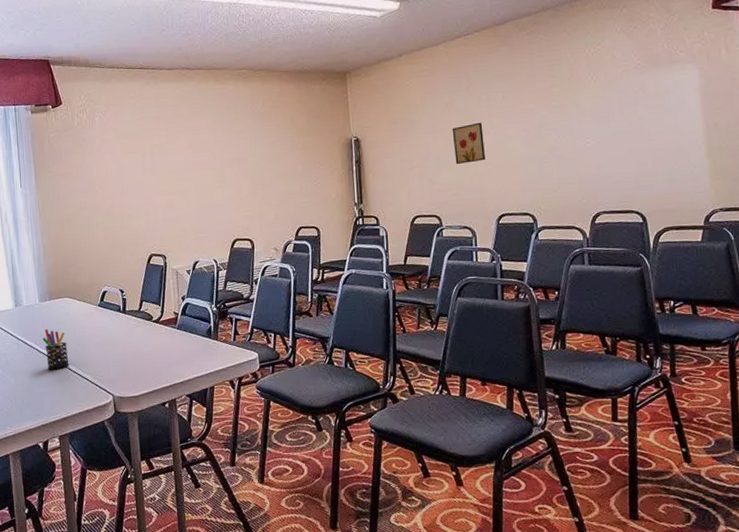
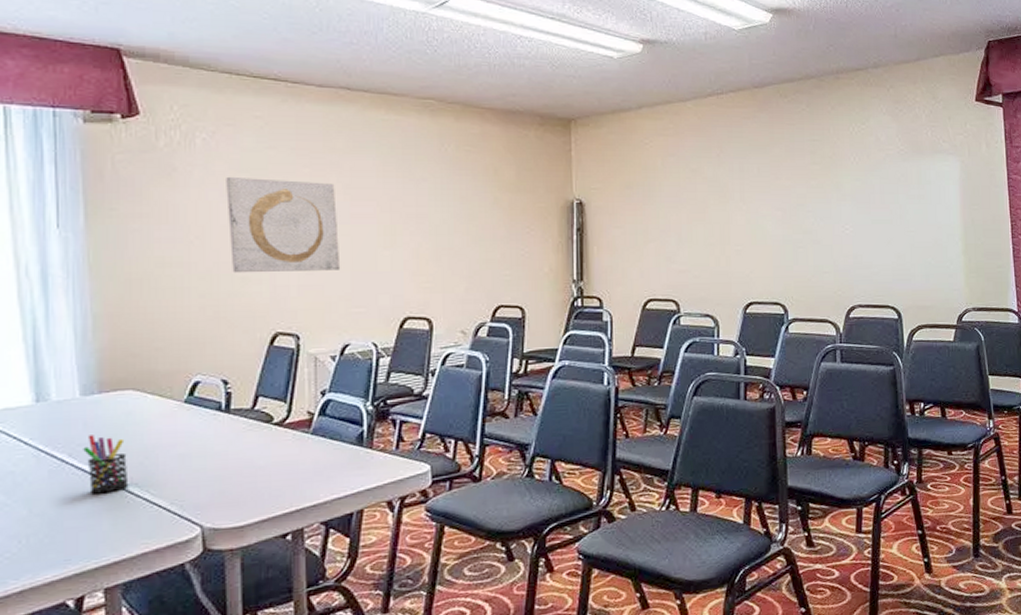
wall art: none [115,141,190,212] -> present [226,176,341,273]
wall art: present [452,122,485,164] -> none [697,195,734,242]

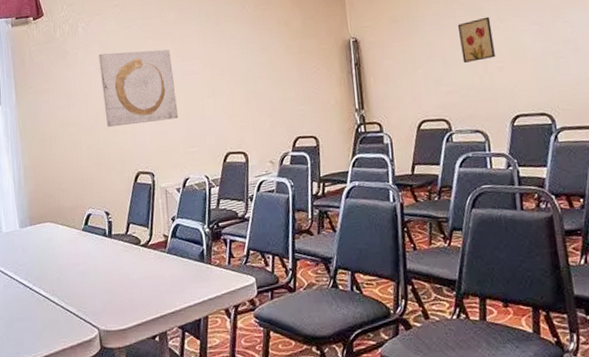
pen holder: present [83,435,129,494] -> none [23,257,52,303]
wall art: none [697,195,734,242] -> present [457,16,495,63]

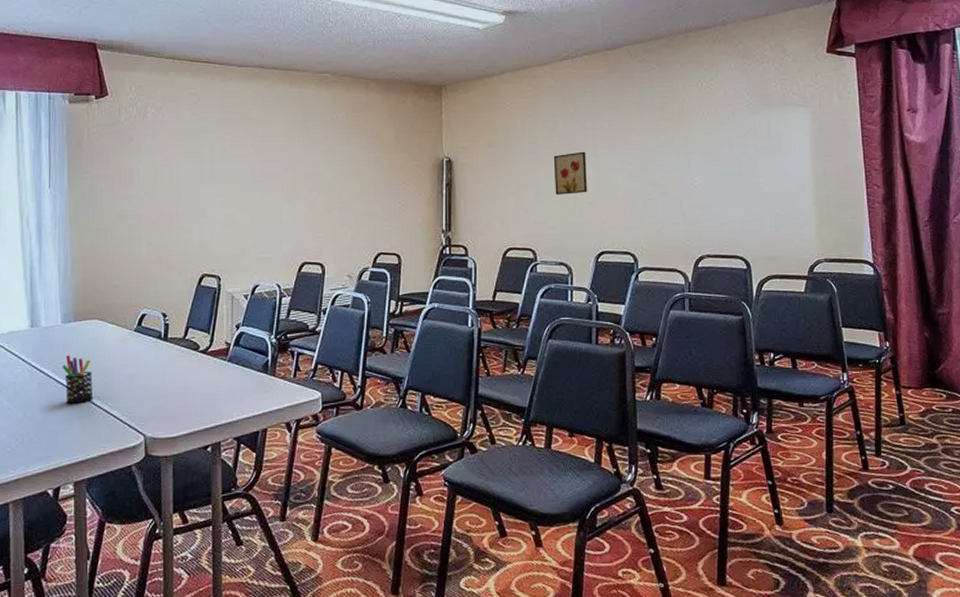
pen holder: none [23,257,52,303] -> present [62,355,93,404]
wall art: present [99,49,179,128] -> none [168,144,253,224]

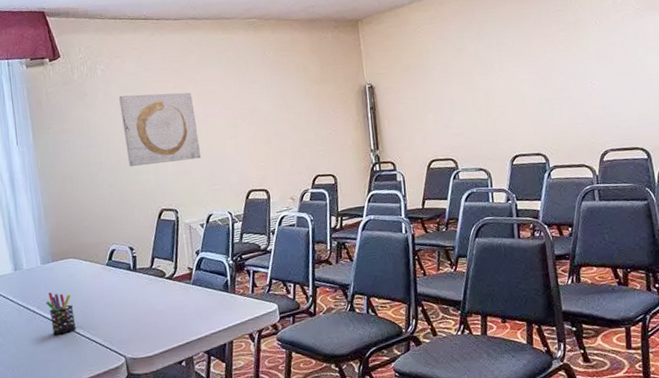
wall art: none [168,144,253,224] -> present [119,92,201,167]
wall art: present [553,151,587,195] -> none [464,66,498,108]

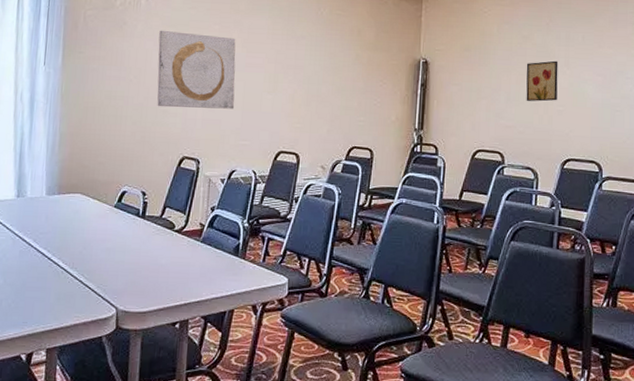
pen holder: present [46,292,77,335] -> none [43,226,72,273]
wall art: none [464,66,498,108] -> present [526,60,558,102]

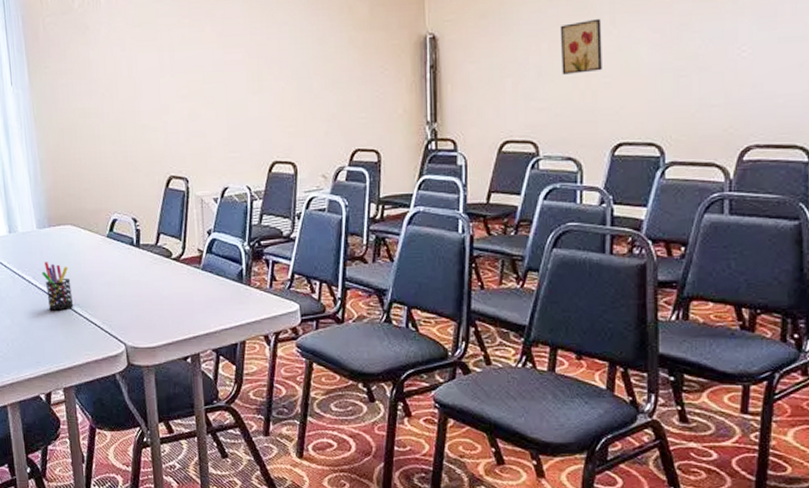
pen holder: none [43,226,72,273] -> present [42,262,74,311]
wall art: present [157,30,236,109] -> none [125,31,218,122]

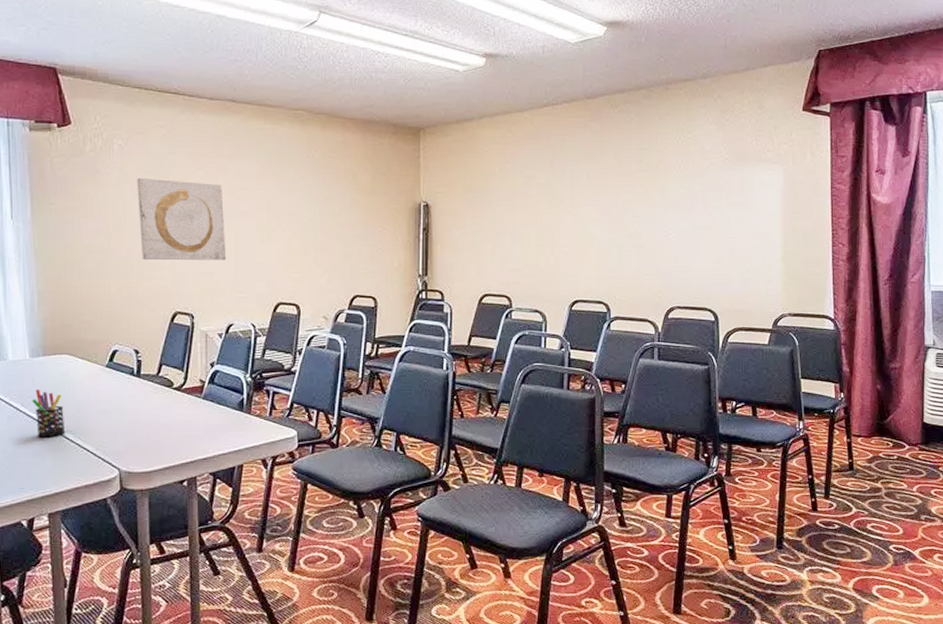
wall art: none [125,31,218,122] -> present [137,177,227,261]
wall art: present [560,18,602,74] -> none [531,200,564,243]

